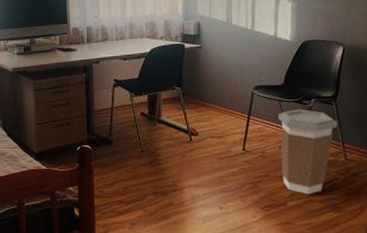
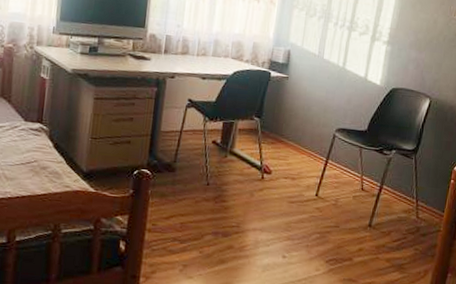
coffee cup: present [278,109,338,195] -> none [351,159,415,252]

